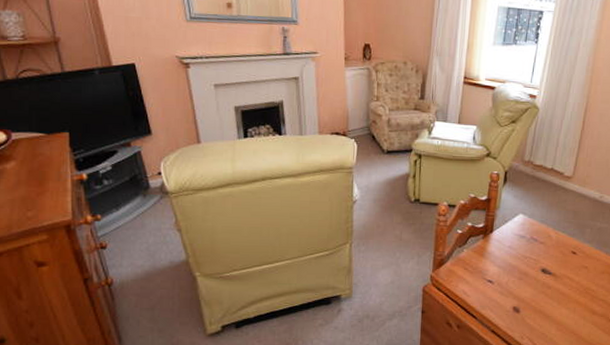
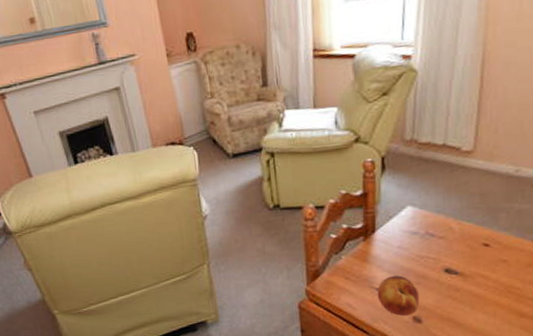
fruit: none [487,271,521,306] -> present [377,276,420,317]

